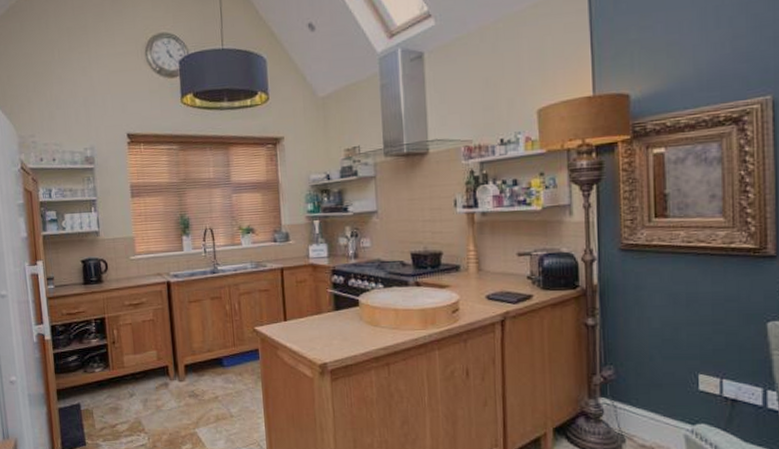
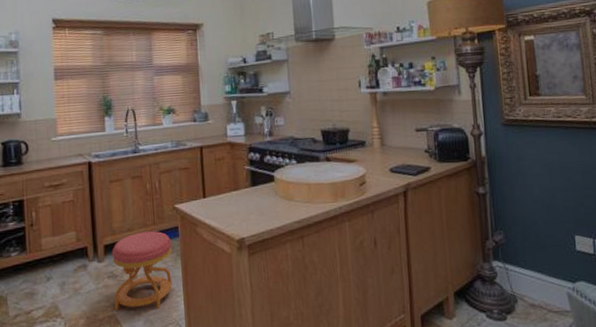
stool: none [192,353,253,429] -> present [112,231,172,310]

